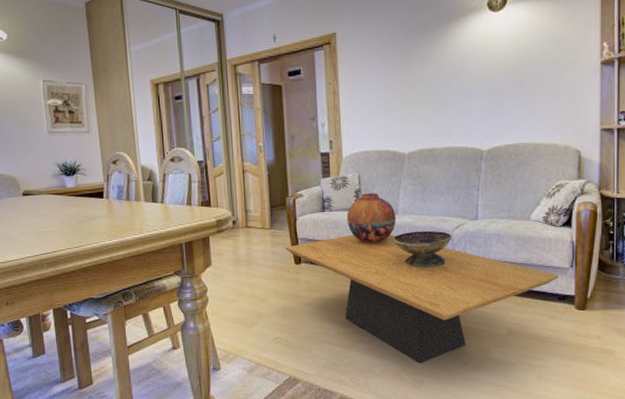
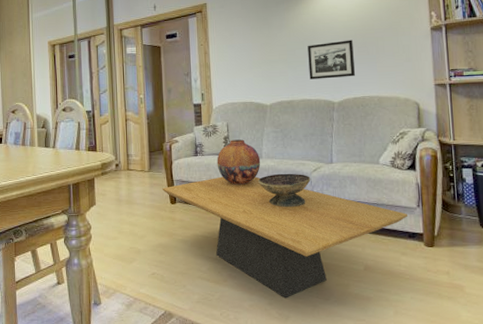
picture frame: none [454,76,508,124] -> present [307,40,355,80]

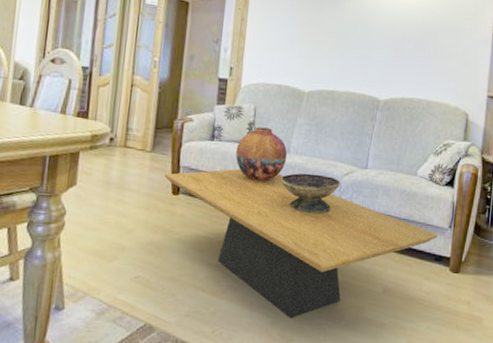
picture frame: present [307,40,355,80] -> none [357,30,410,74]

